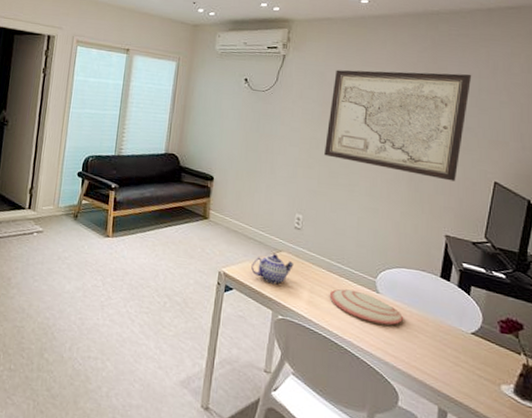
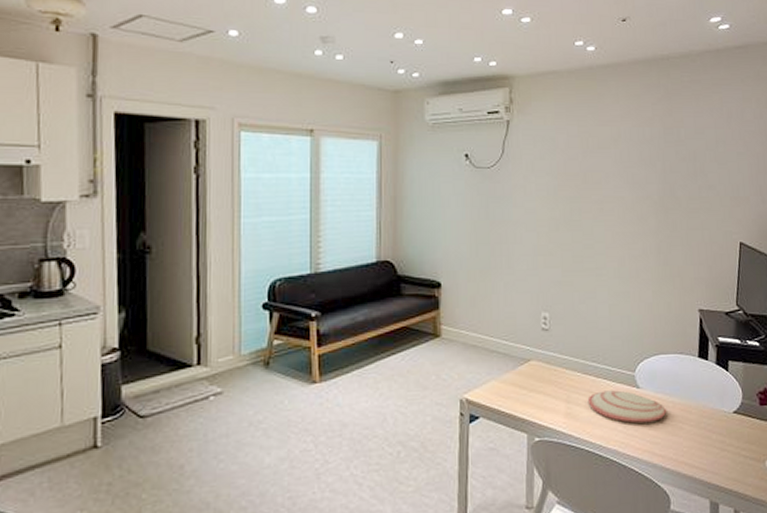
teapot: present [251,253,294,285] -> none [498,365,545,402]
wall art: present [324,70,472,181] -> none [565,125,708,248]

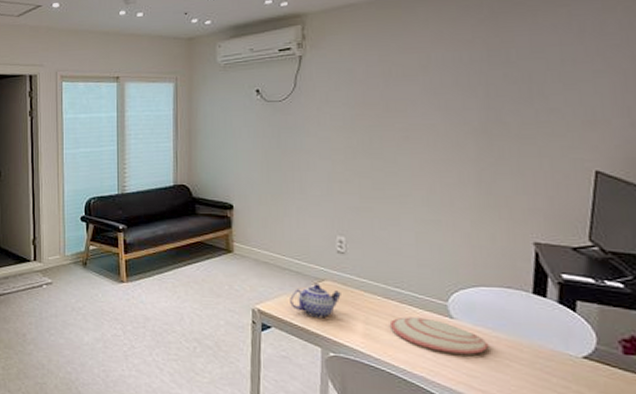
teapot: none [498,365,545,402] -> present [290,284,341,319]

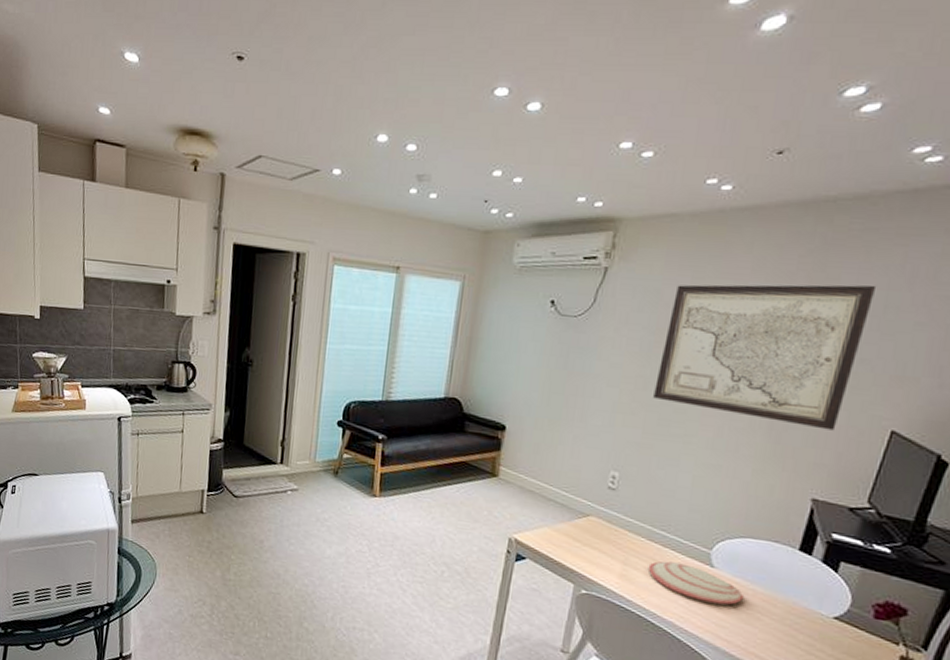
teapot: present [290,284,341,319] -> none [549,518,604,555]
wall art: none [363,42,550,177] -> present [653,284,877,431]

